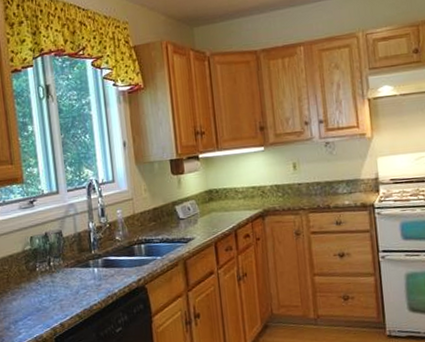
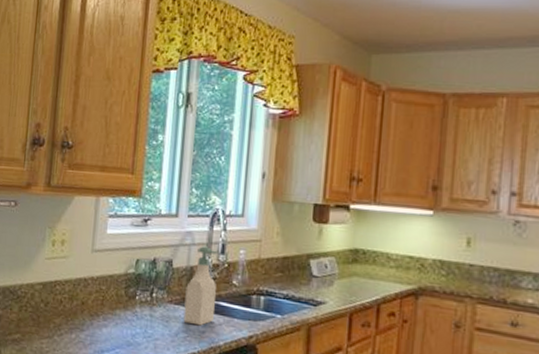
soap bottle: none [77,213,106,281] -> present [183,246,218,326]

